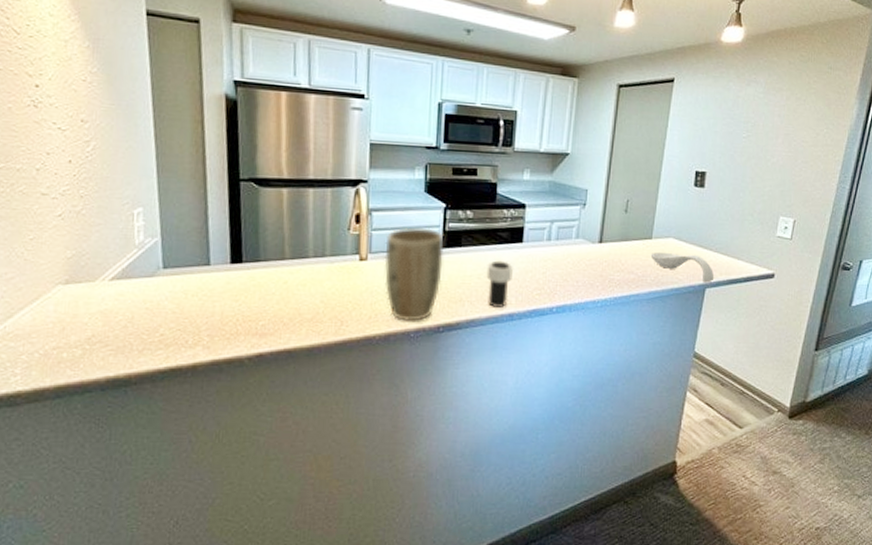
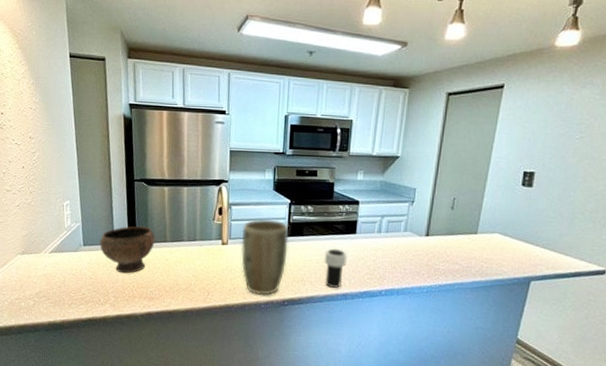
bowl: none [188,239,269,304] -> present [100,226,155,274]
spoon rest: present [650,251,715,283] -> none [475,245,541,276]

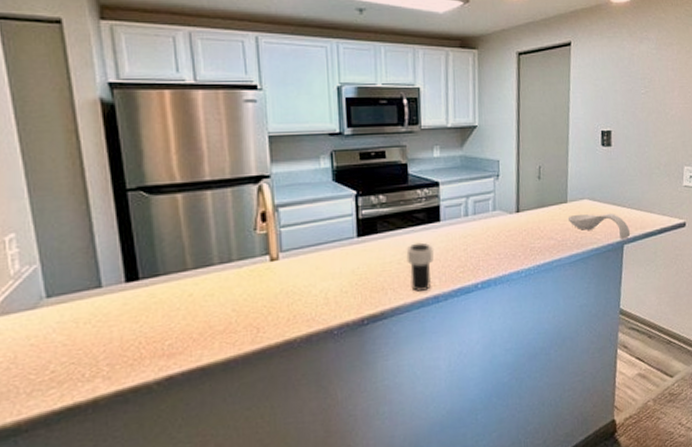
bowl: present [100,226,155,274] -> none [76,253,169,328]
plant pot: present [241,218,289,296] -> none [296,217,361,319]
spoon rest: none [475,245,541,276] -> present [567,213,631,240]

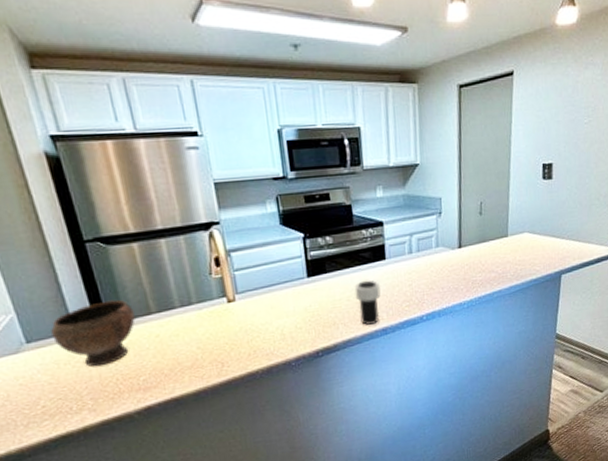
bowl: none [76,253,169,328] -> present [51,299,135,367]
spoon rest: present [567,213,631,240] -> none [508,245,569,270]

